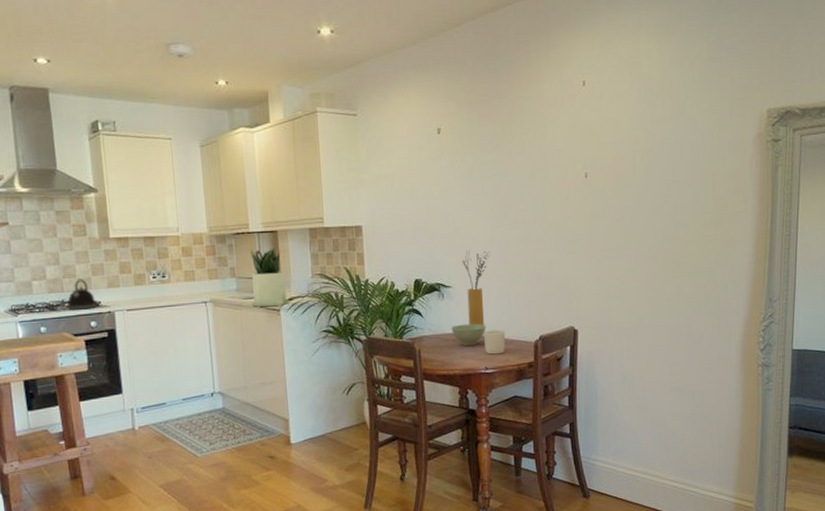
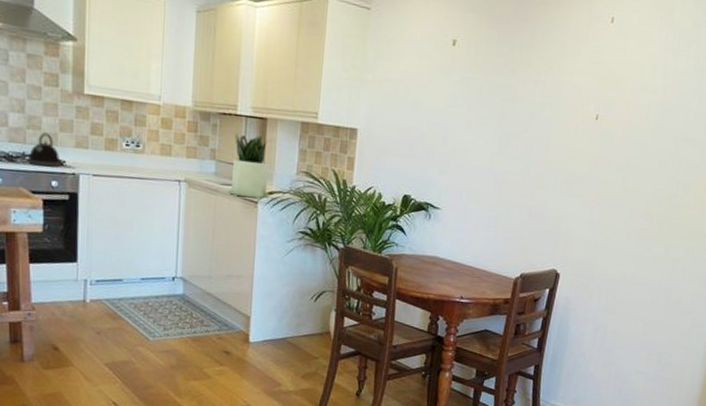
bowl: present [451,323,487,346] -> none [432,248,469,273]
vase: present [461,250,490,326] -> none [451,174,486,254]
mug: present [483,329,506,355] -> none [463,259,487,286]

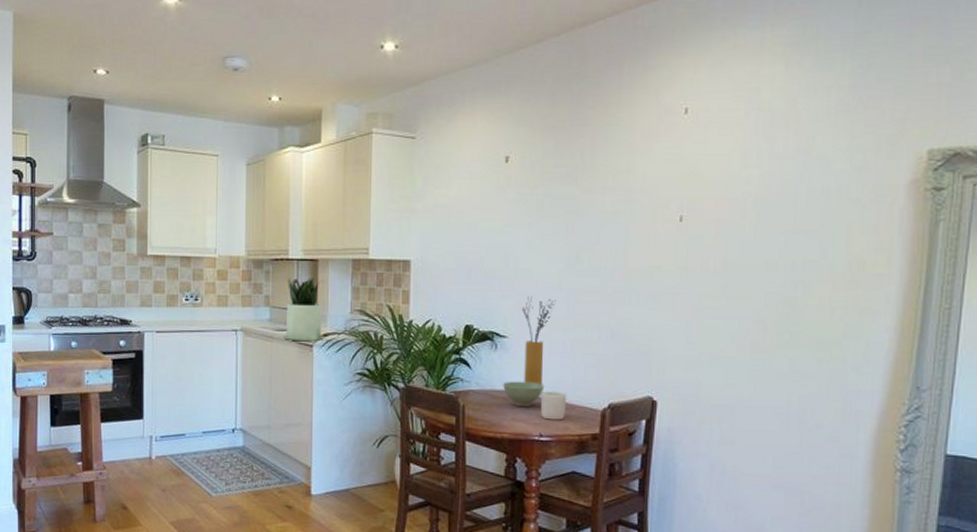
kettle: present [29,132,61,168] -> none [100,295,128,329]
bowl: none [432,248,469,273] -> present [503,381,545,407]
vase: none [451,174,486,254] -> present [521,297,556,385]
mug: none [463,259,487,286] -> present [540,391,567,421]

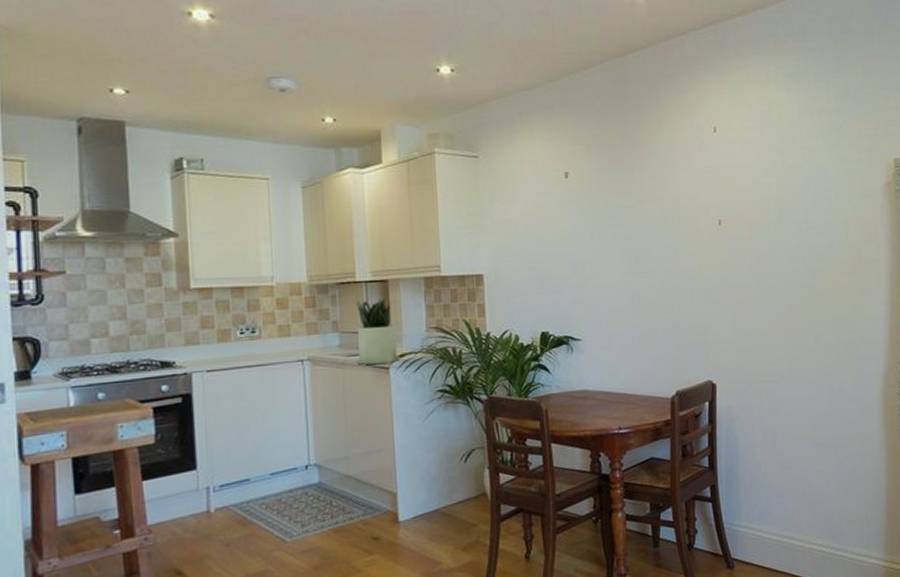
bowl: present [503,381,545,407] -> none [581,379,620,404]
vase: present [521,297,556,385] -> none [592,300,622,382]
mug: present [540,391,567,421] -> none [616,385,641,413]

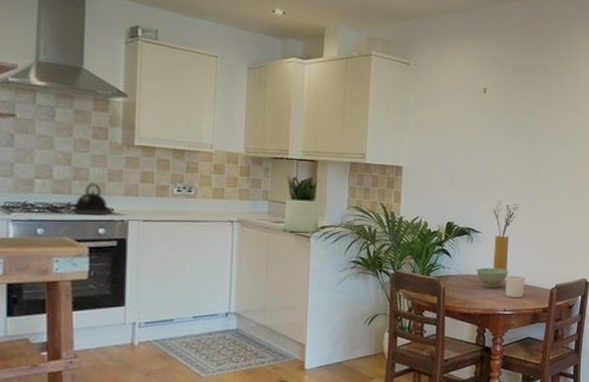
kettle: none [134,335,170,374] -> present [74,183,109,216]
bowl: none [581,379,620,404] -> present [476,267,509,288]
vase: none [592,300,622,382] -> present [493,201,519,270]
mug: none [616,385,641,413] -> present [505,275,526,298]

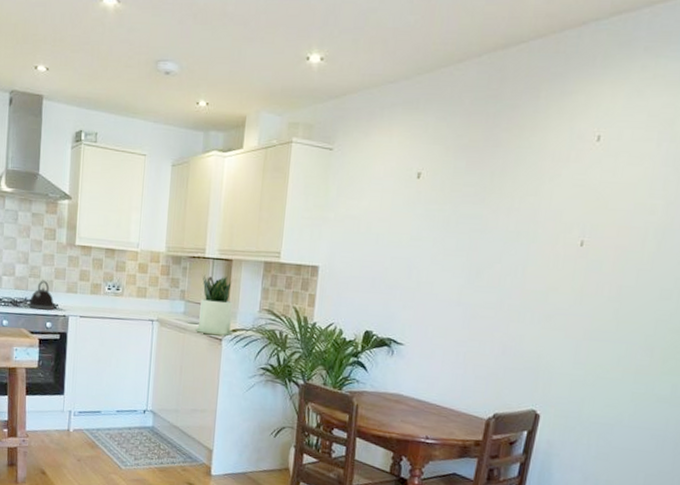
bowl: present [476,267,509,288] -> none [395,385,435,411]
vase: present [493,201,519,270] -> none [416,308,453,391]
mug: present [505,275,526,298] -> none [429,397,456,426]

